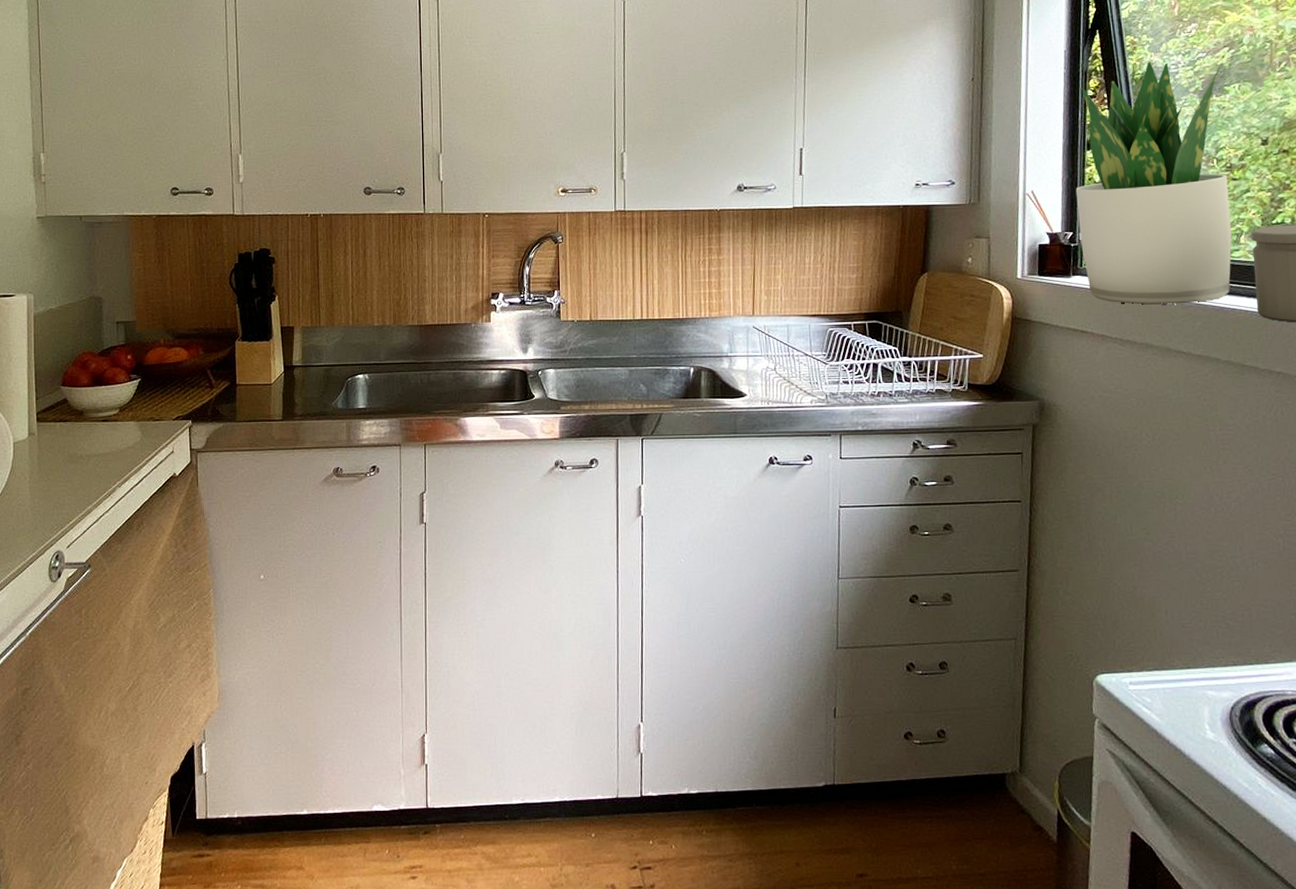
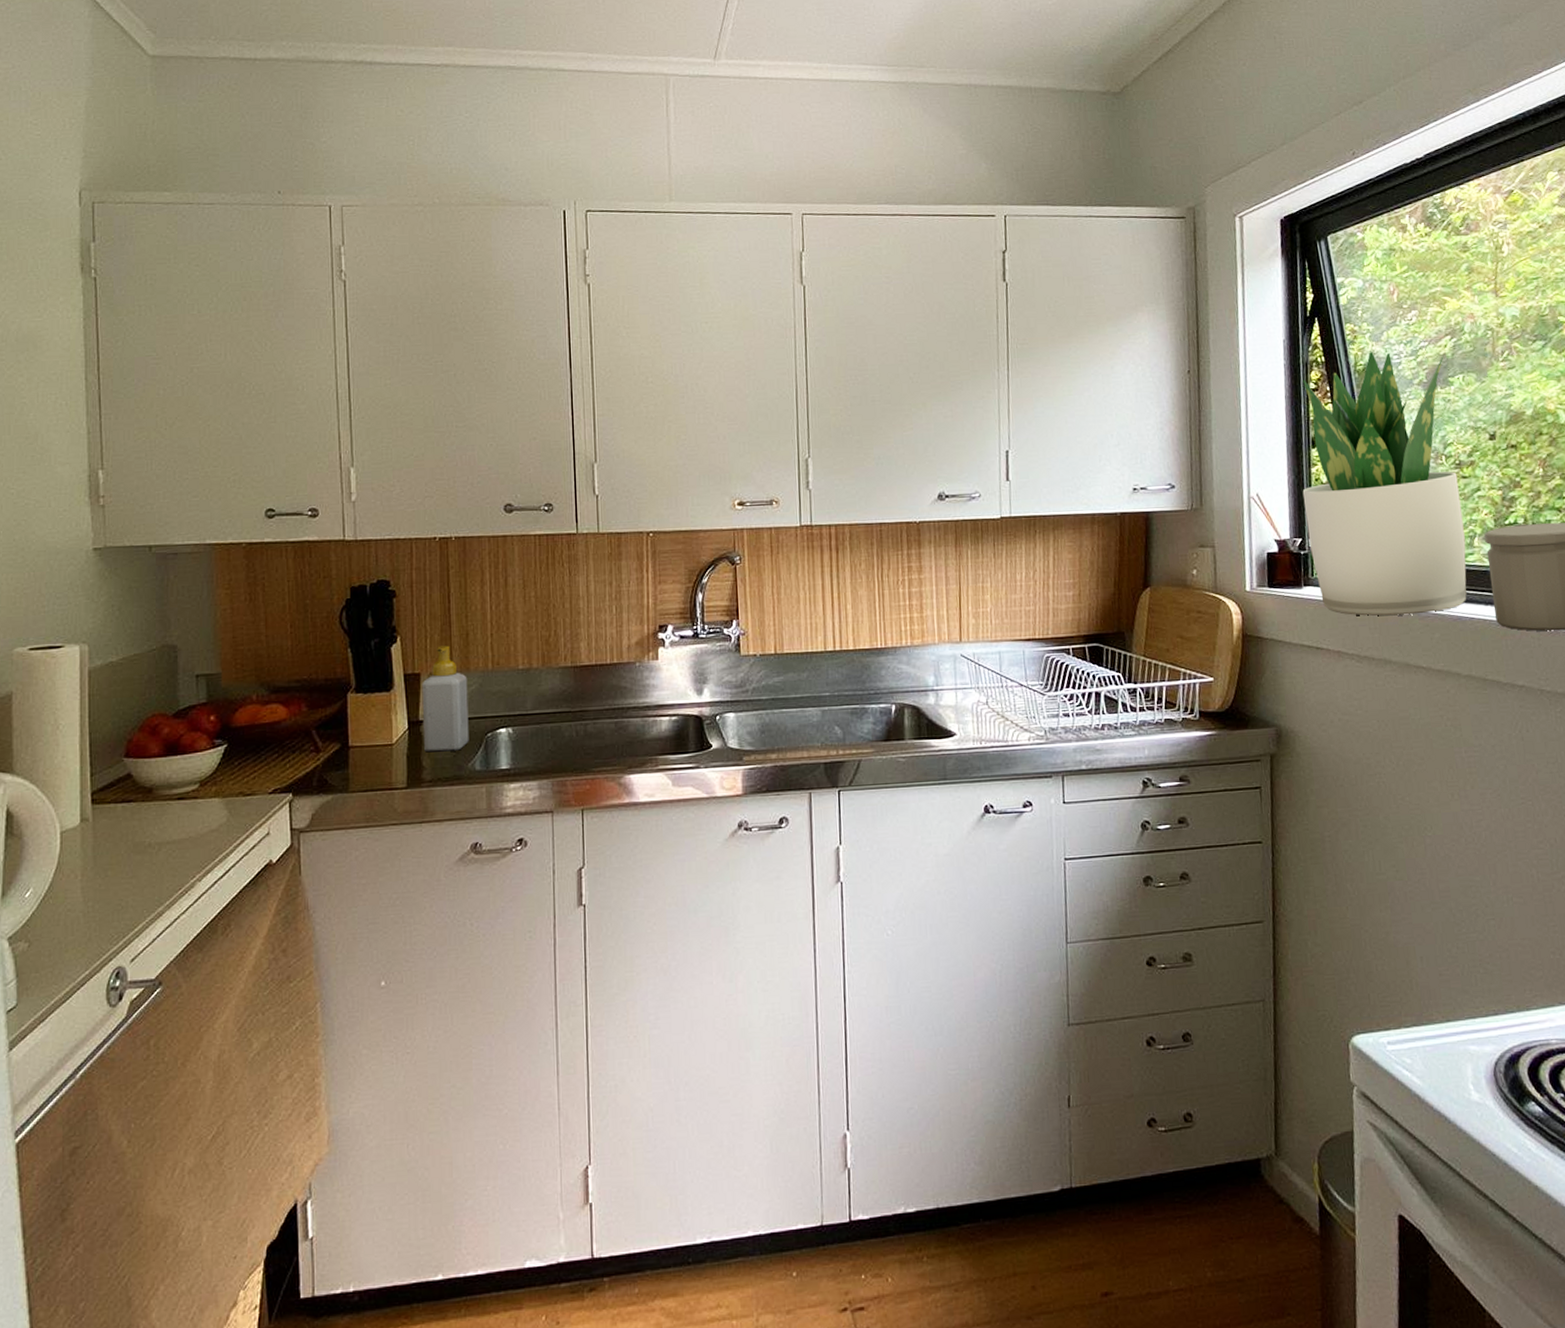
soap bottle: none [295,304,333,392] -> present [421,645,469,753]

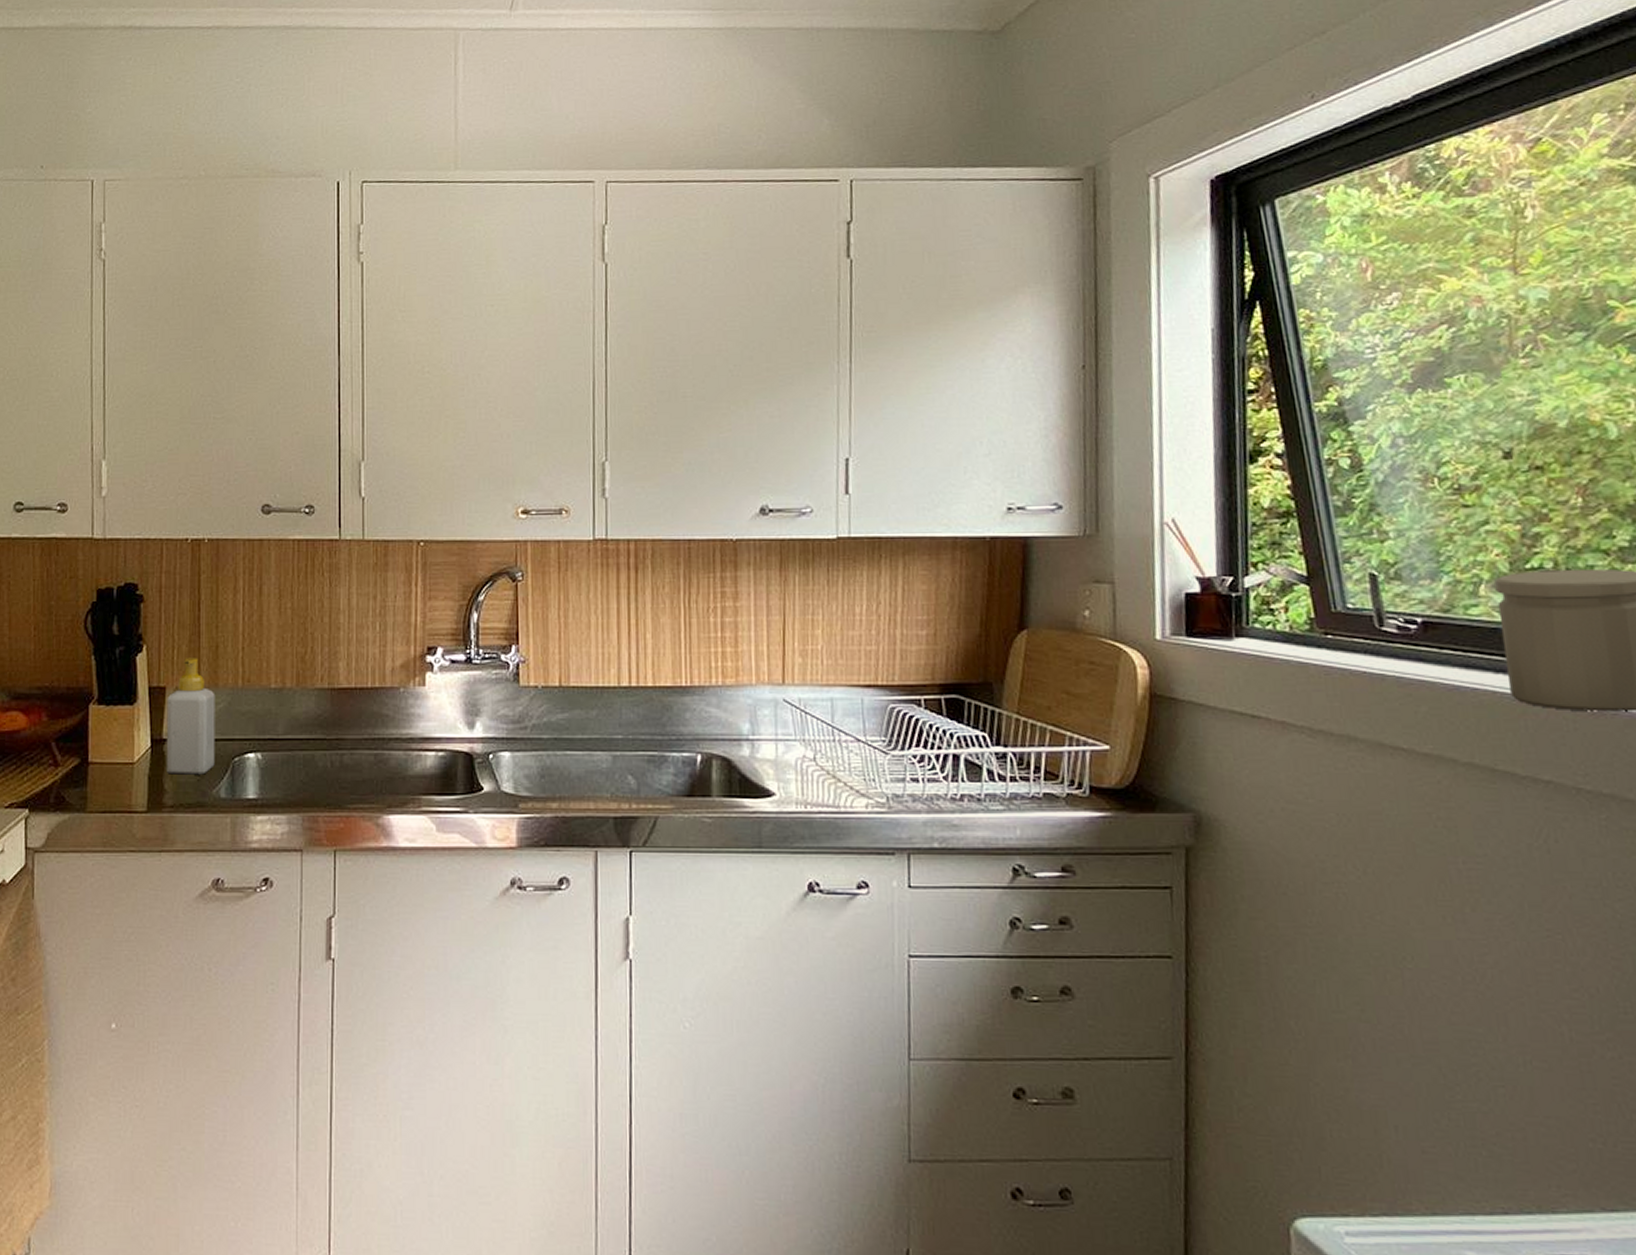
planter: present [1302,352,1467,617] -> none [1235,344,1468,680]

